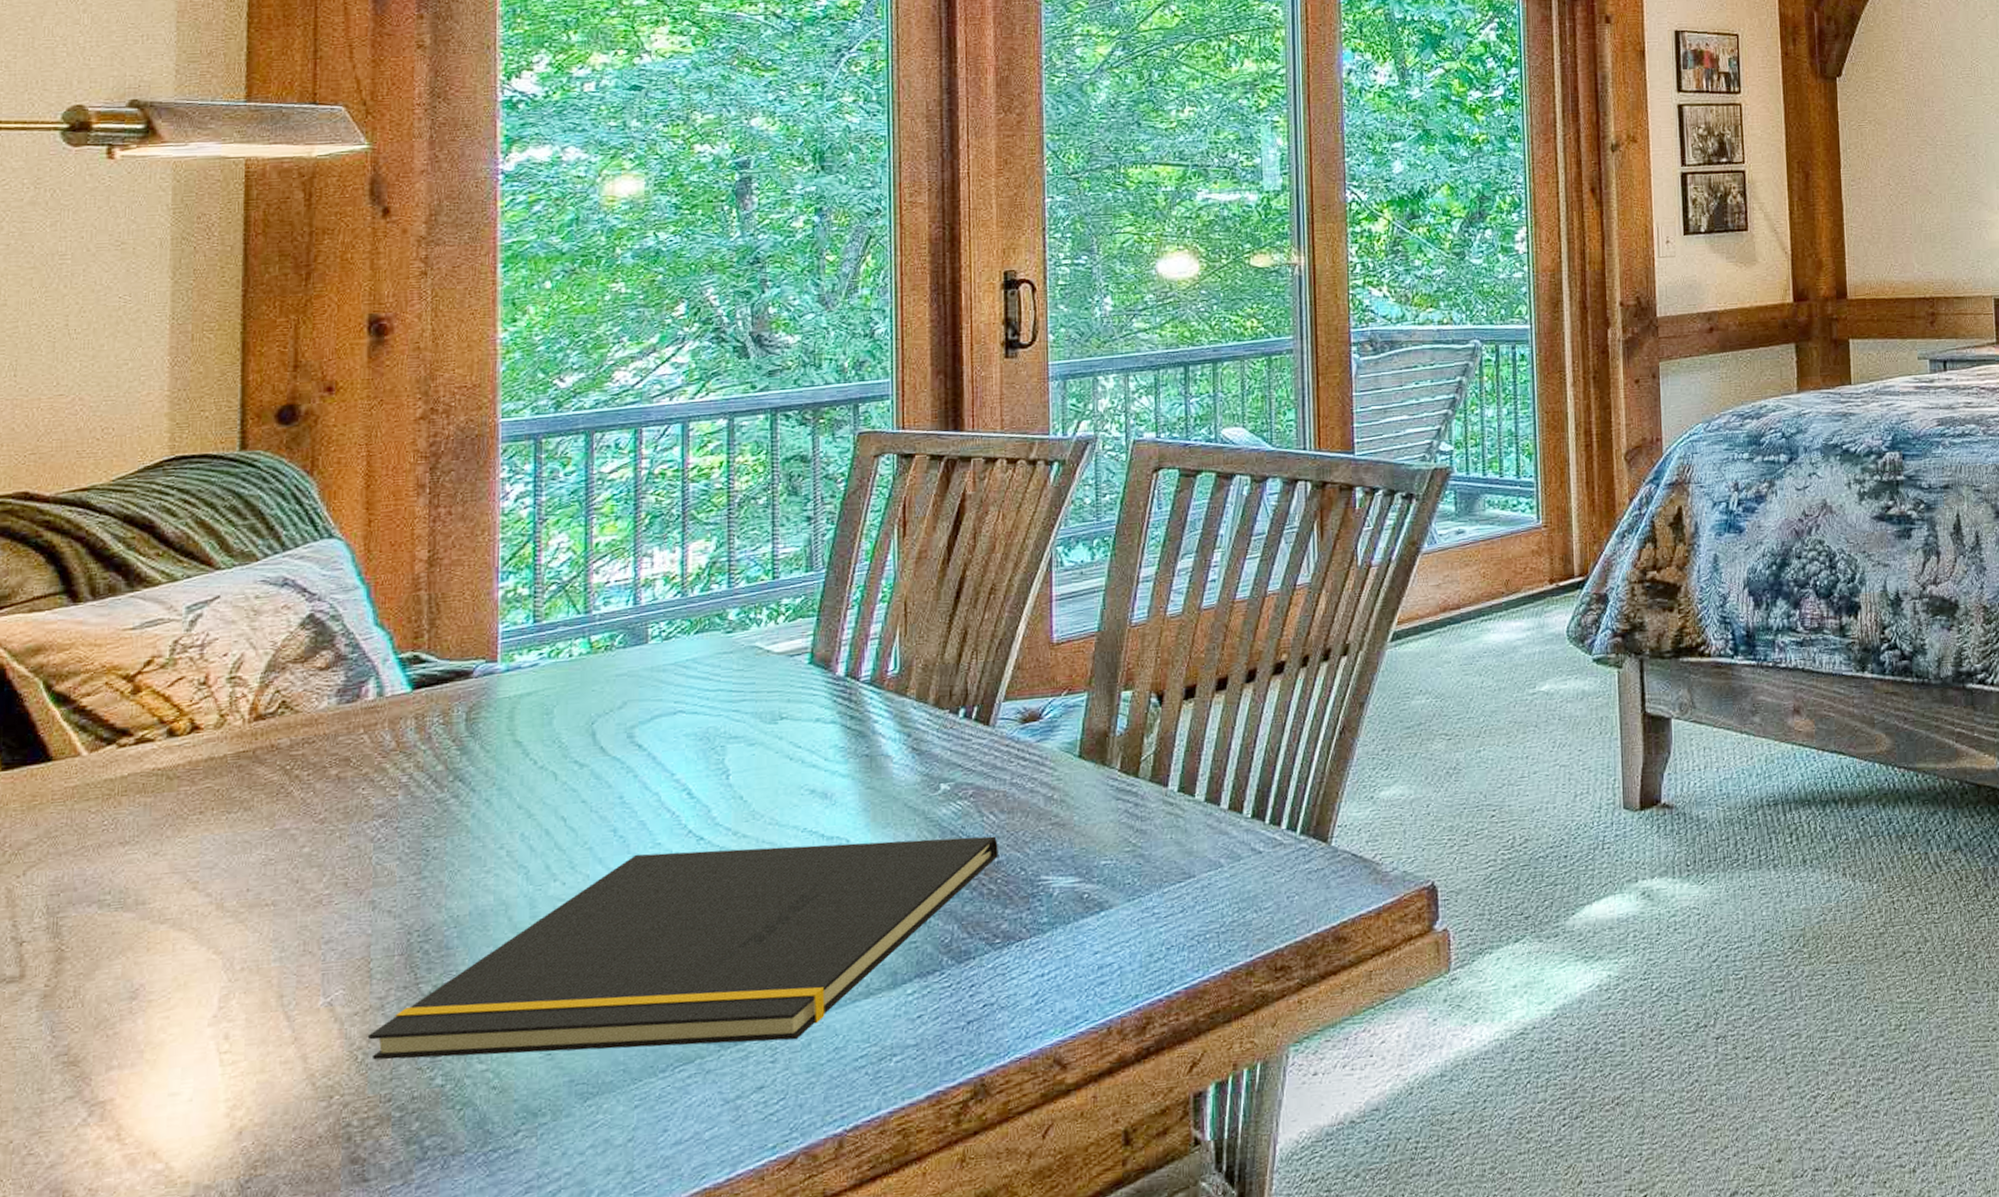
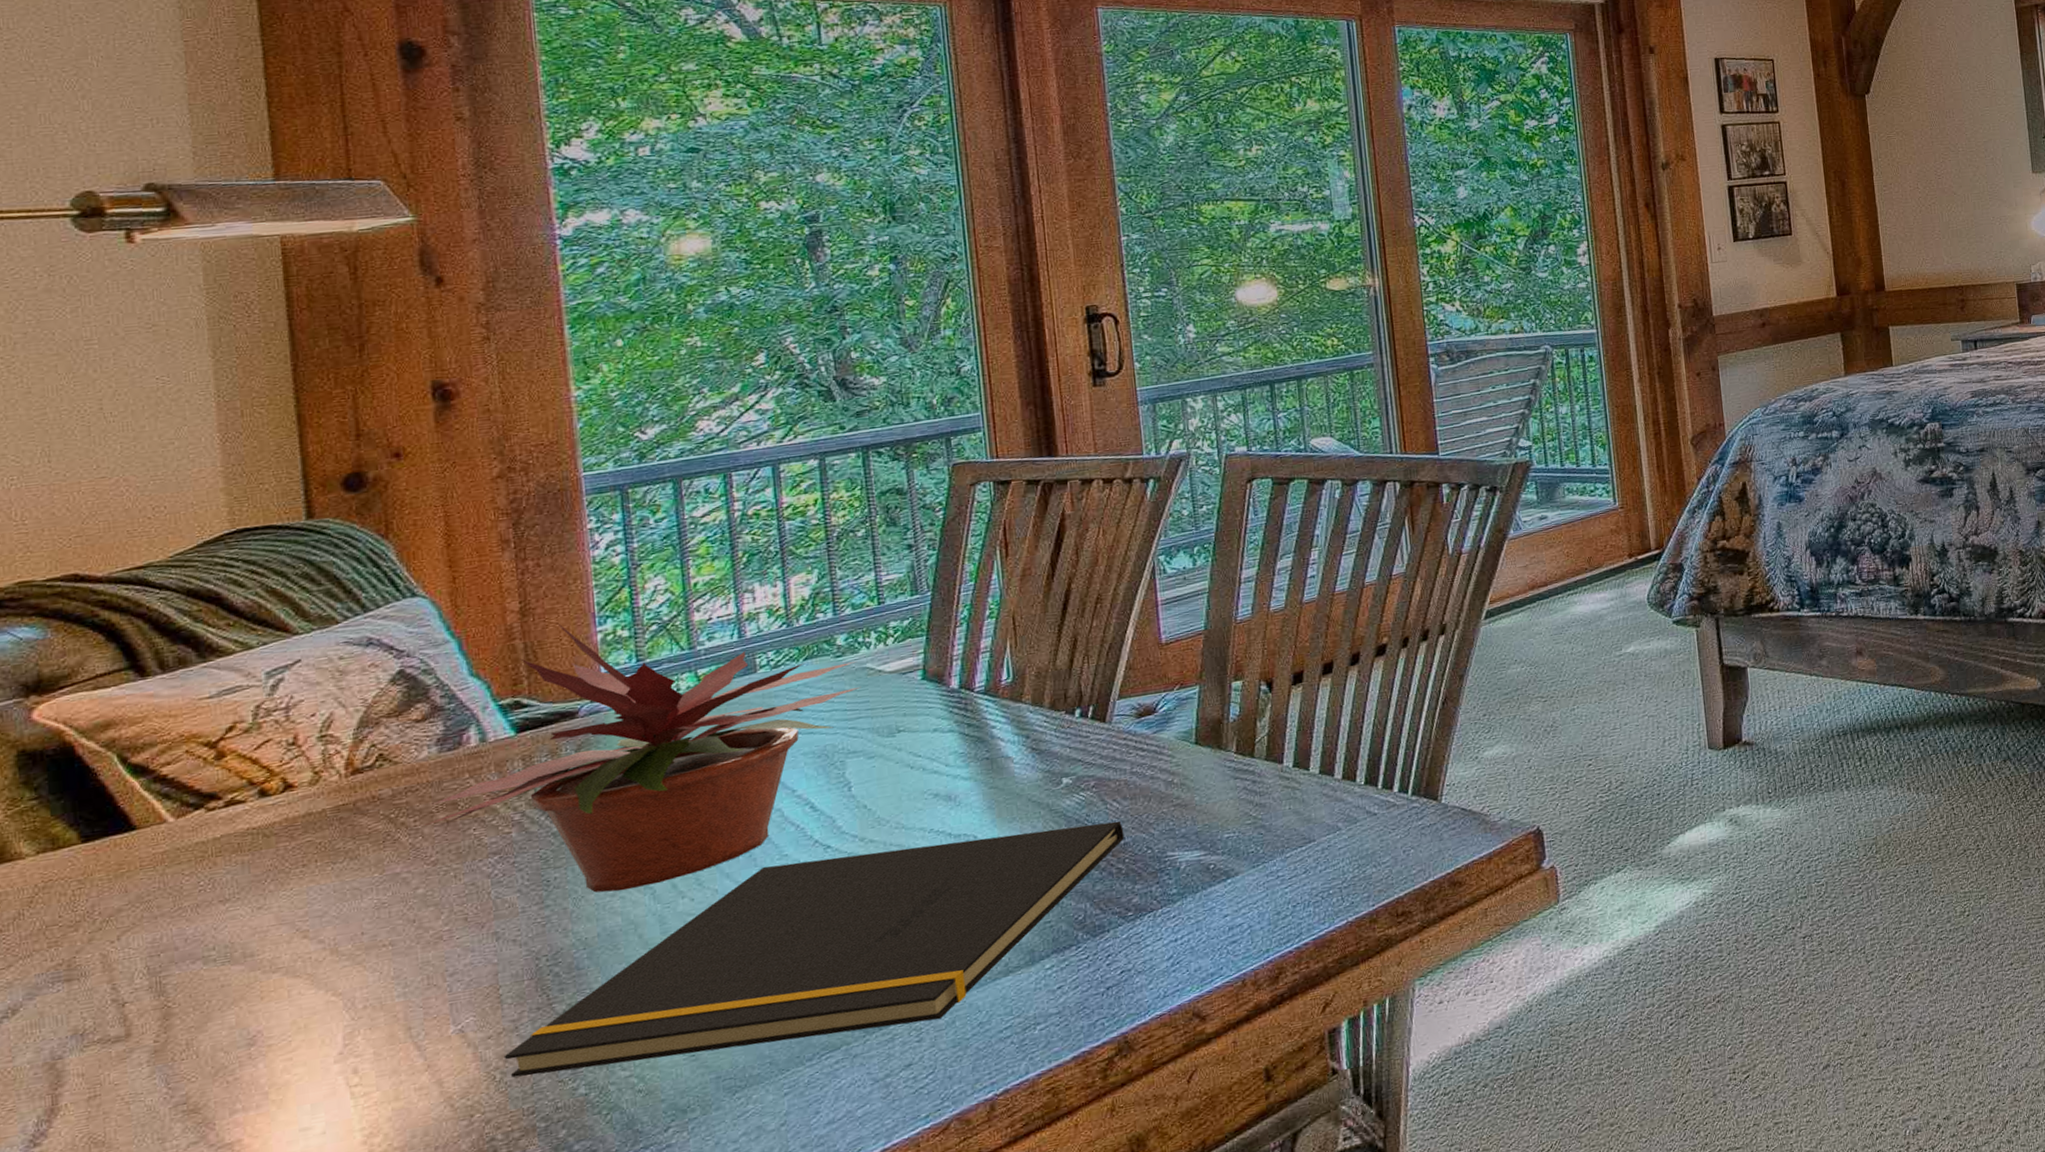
potted plant: none [316,575,748,868] -> present [424,622,861,893]

